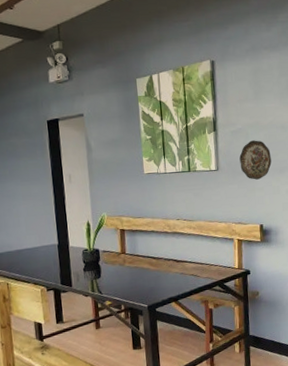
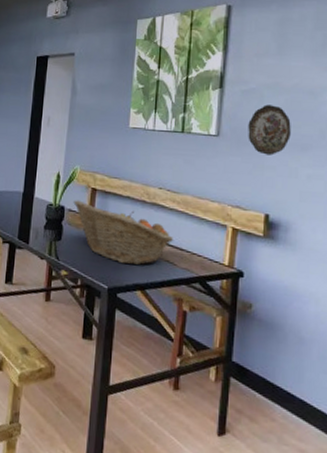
fruit basket: none [106,241,195,285] -> present [73,200,174,265]

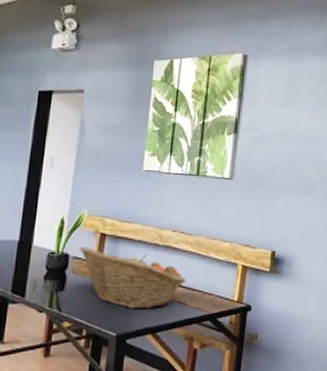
decorative plate: present [248,104,291,156] -> none [259,150,297,197]

